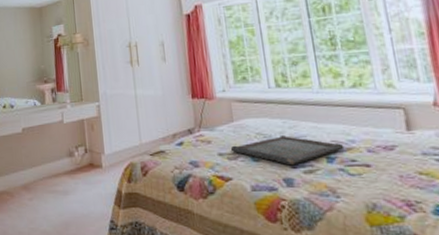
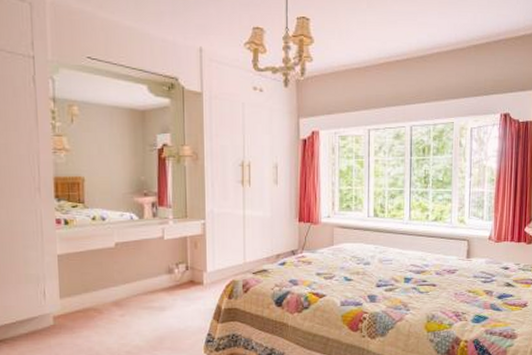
serving tray: present [230,135,345,166] -> none [327,259,420,285]

